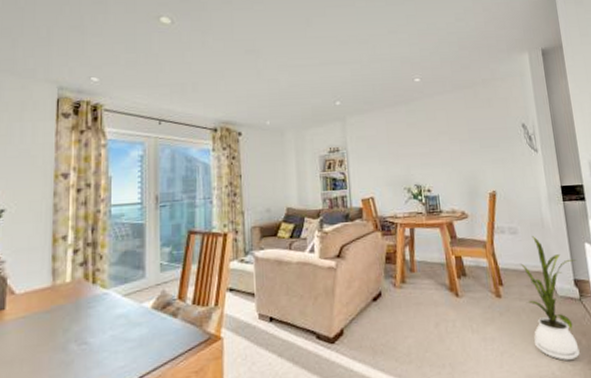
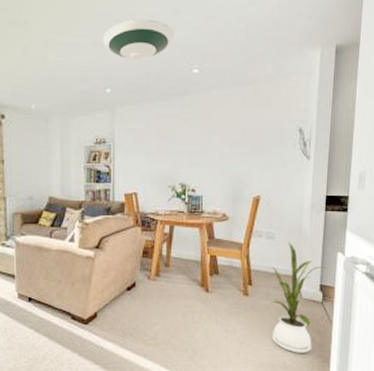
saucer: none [329,40,395,76] -> present [102,19,175,61]

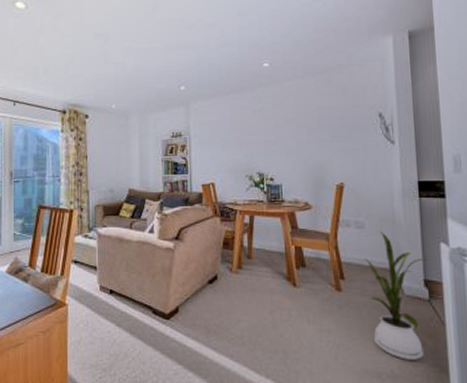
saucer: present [102,19,175,61] -> none [175,22,243,60]

